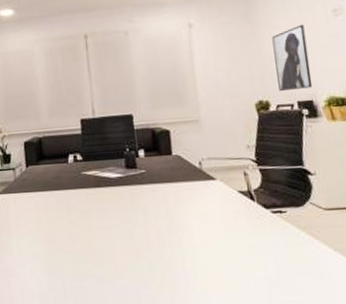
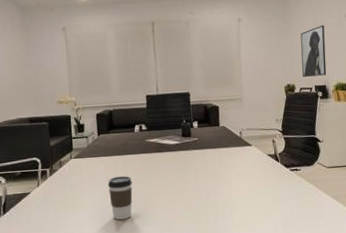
coffee cup: none [38,216,68,270] -> present [107,176,133,220]

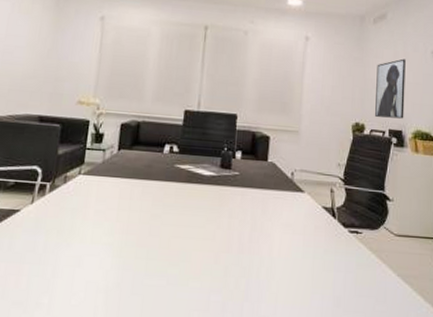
coffee cup: present [107,176,133,220] -> none [117,206,150,265]

